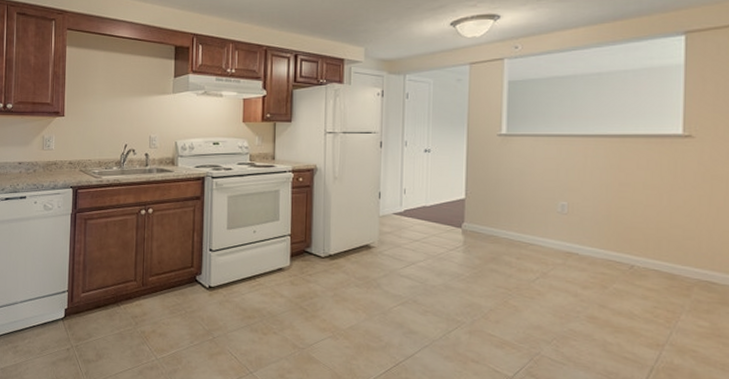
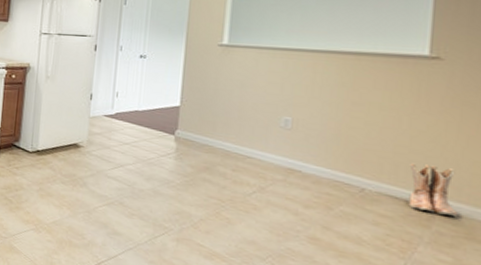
boots: none [670,237,711,284] -> present [408,163,457,216]

